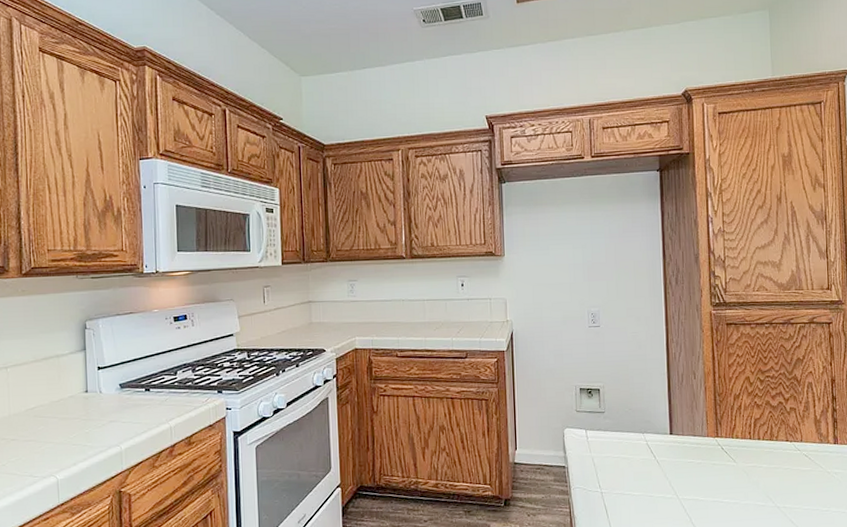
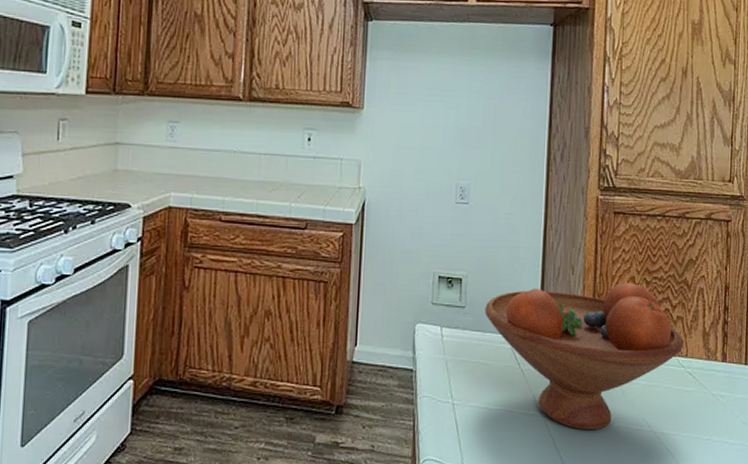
fruit bowl: none [621,382,798,509] -> present [485,283,683,431]

